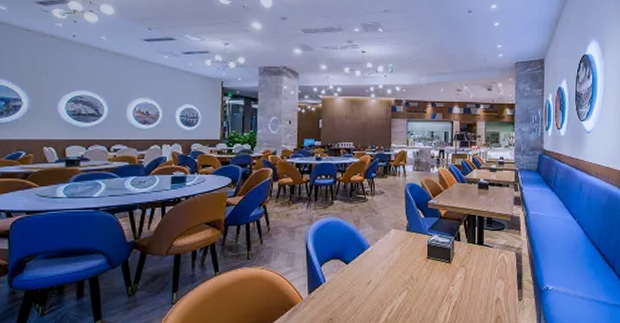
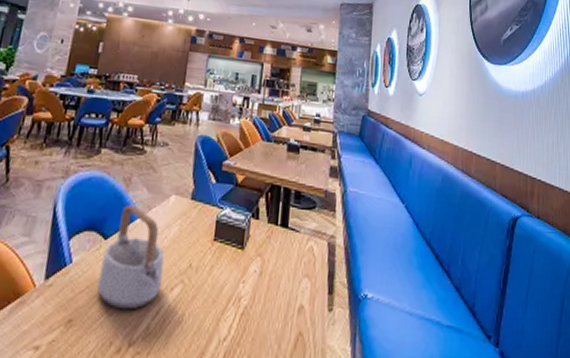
teapot: none [346,238,392,310] -> present [96,204,165,310]

